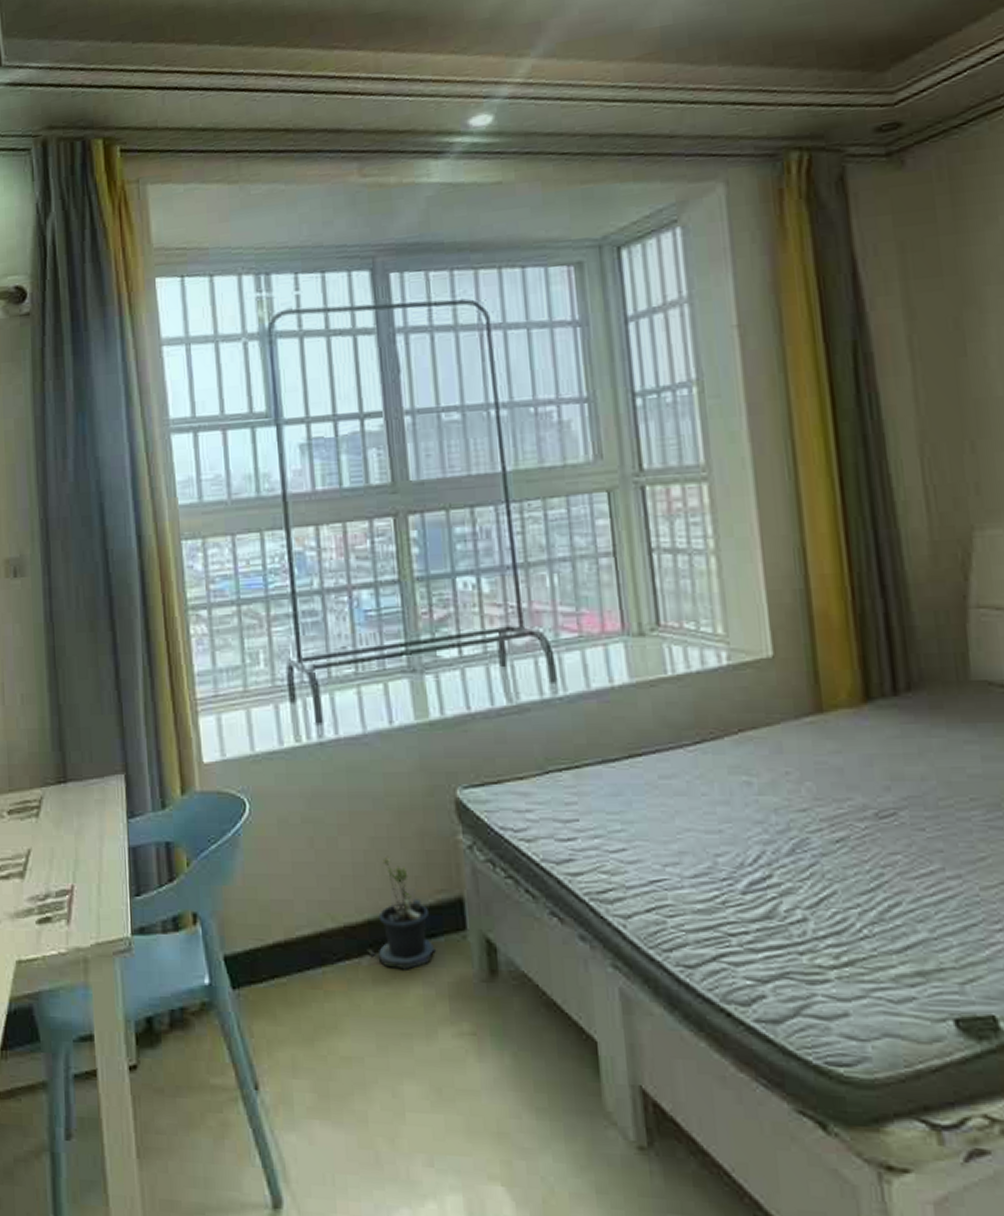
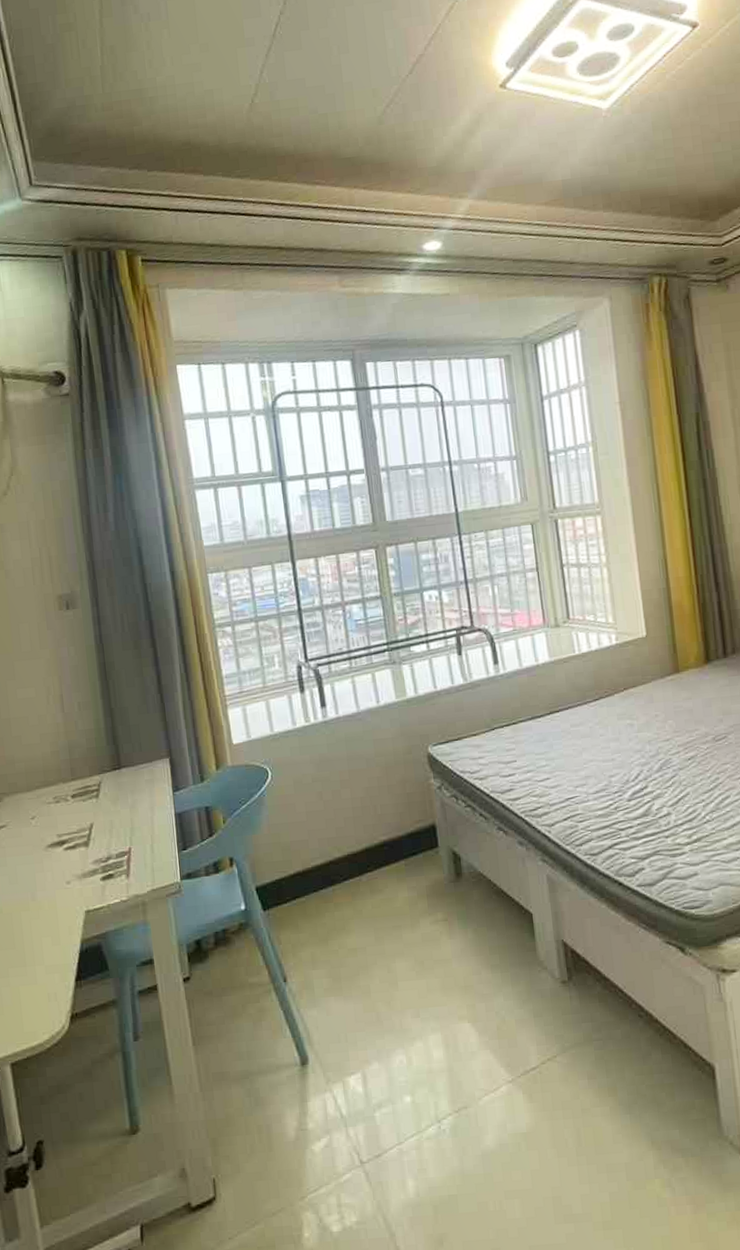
potted plant: present [366,856,437,970] -> none [365,800,417,881]

